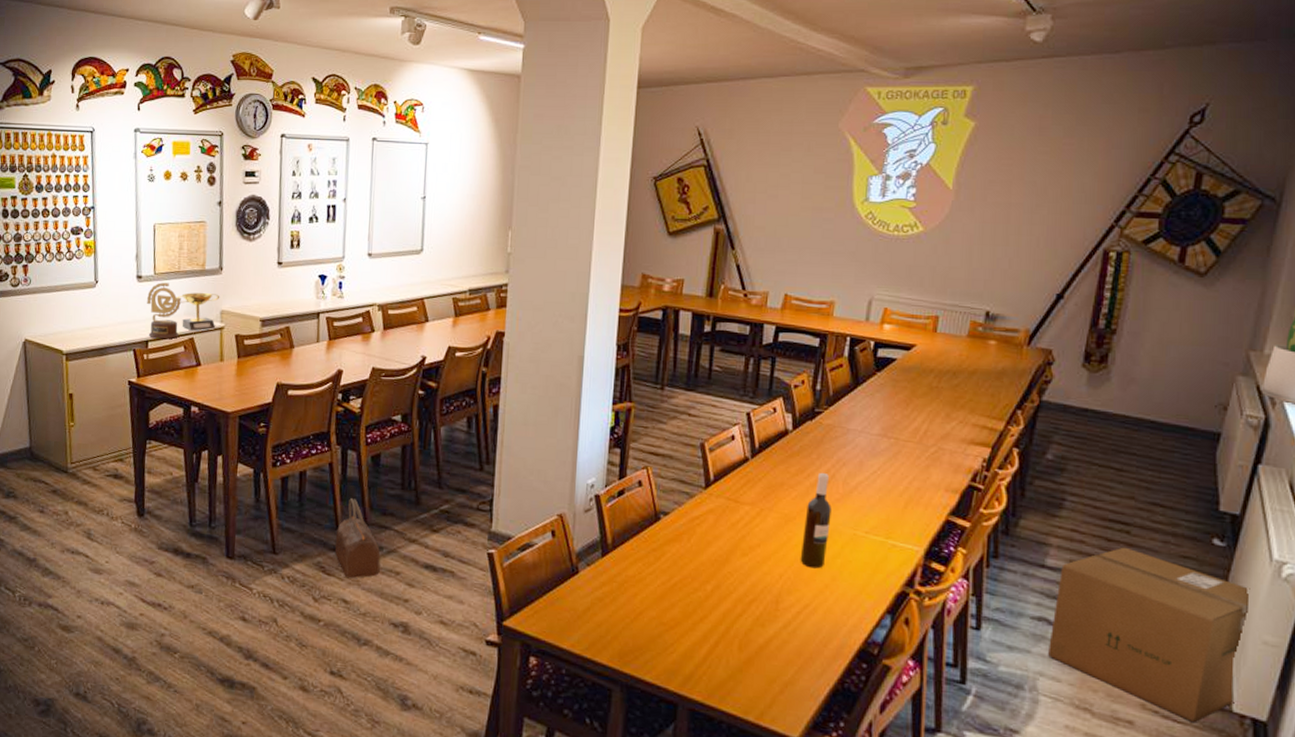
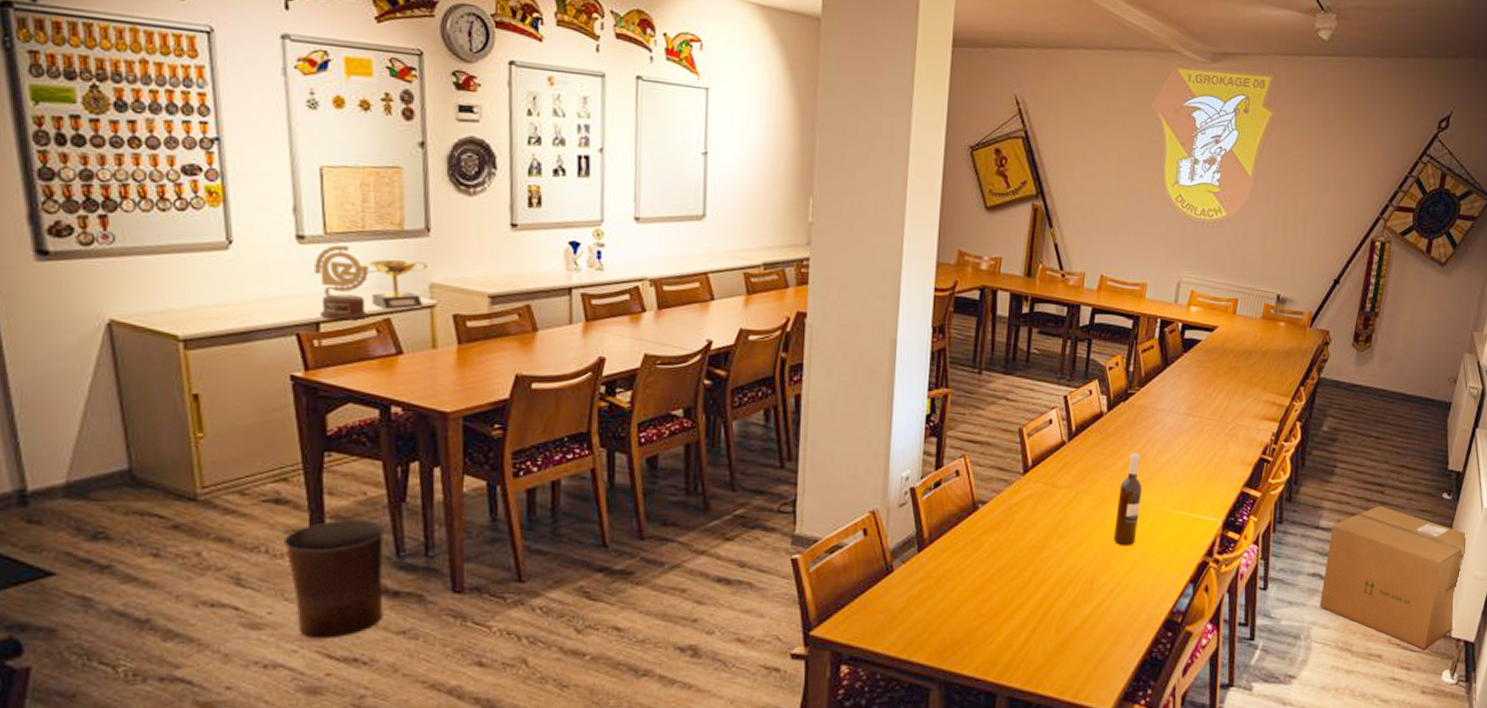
waste bin: none [118,493,184,586] -> present [284,519,386,638]
handbag: present [334,498,381,579] -> none [601,509,661,602]

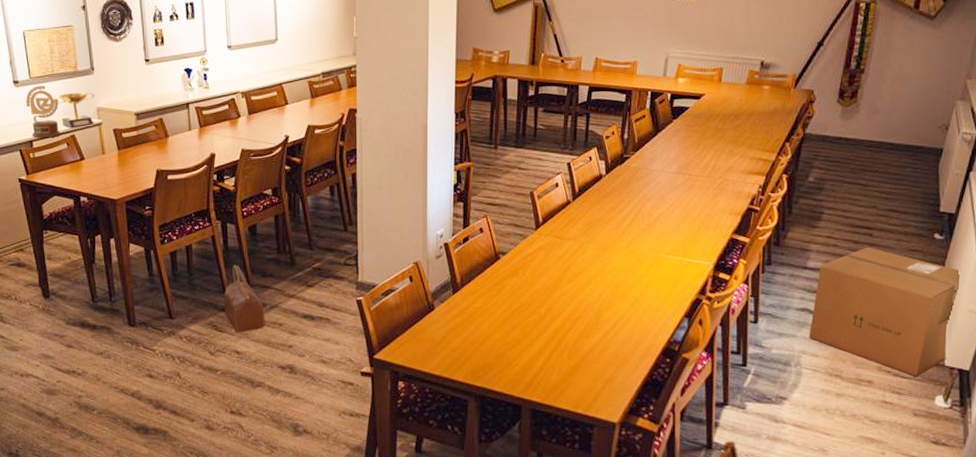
waste bin: present [284,519,386,638] -> none [25,276,88,357]
handbag: none [601,509,661,602] -> present [223,265,265,333]
wine bottle: present [1113,452,1142,546] -> none [615,207,639,287]

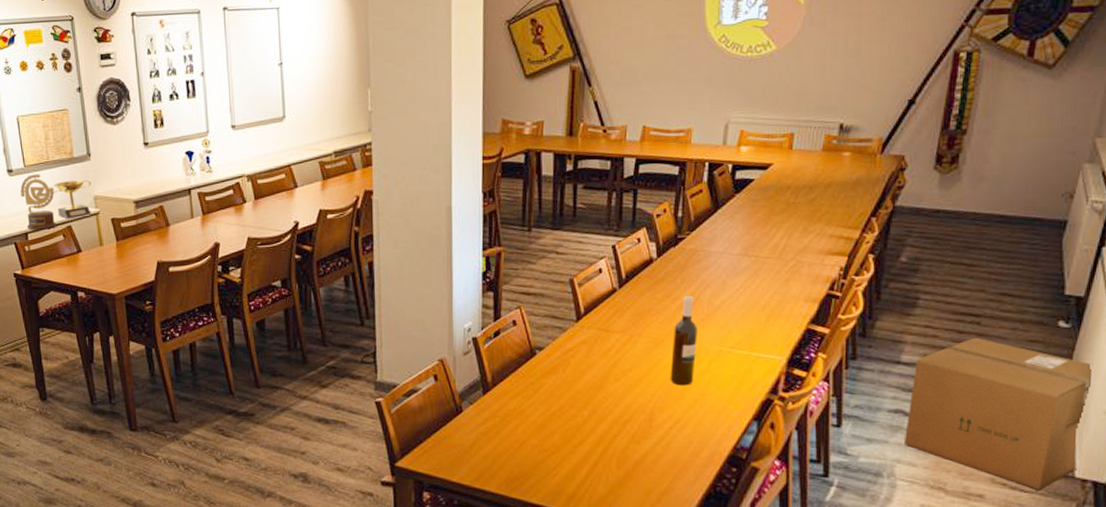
handbag: present [223,265,265,333] -> none [230,364,276,438]
wine bottle: none [615,207,639,287] -> present [670,295,697,386]

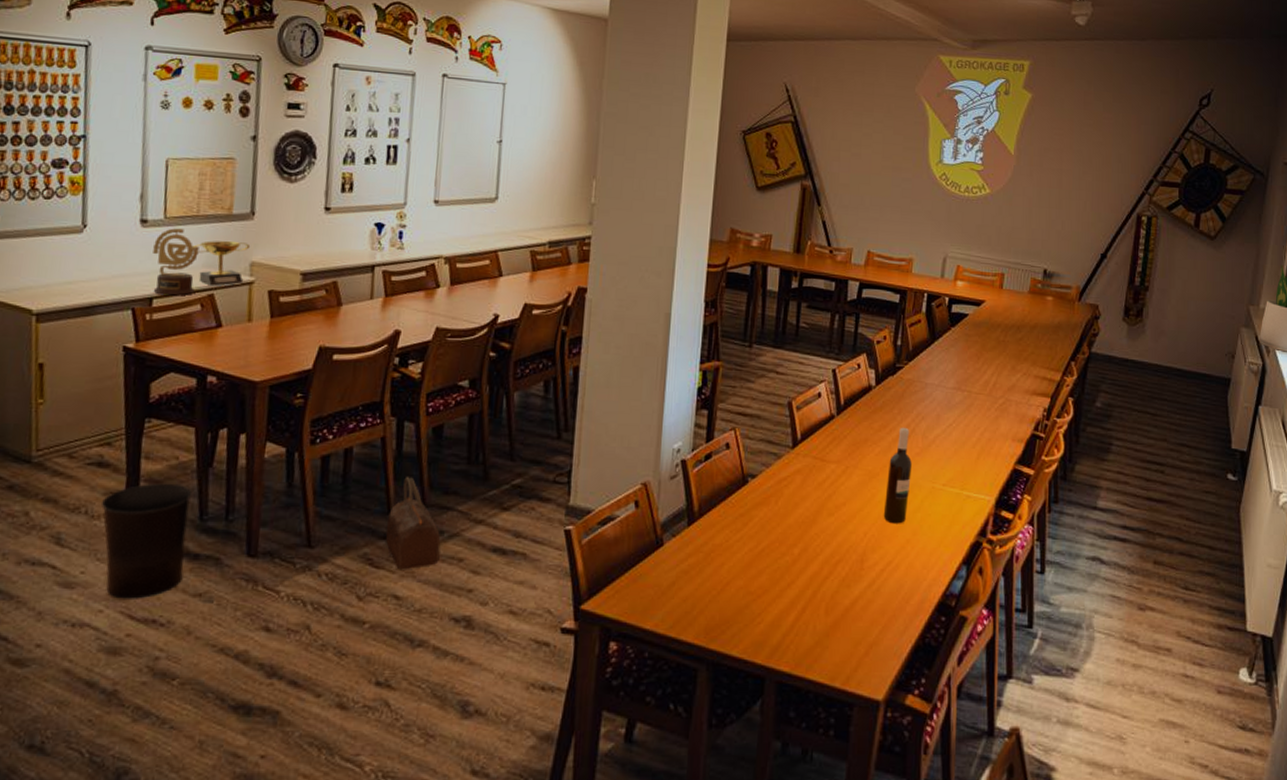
waste bin: none [21,377,87,464] -> present [102,483,193,599]
handbag: none [230,364,276,438] -> present [385,477,441,570]
box: present [905,337,1093,491] -> none [1101,486,1257,645]

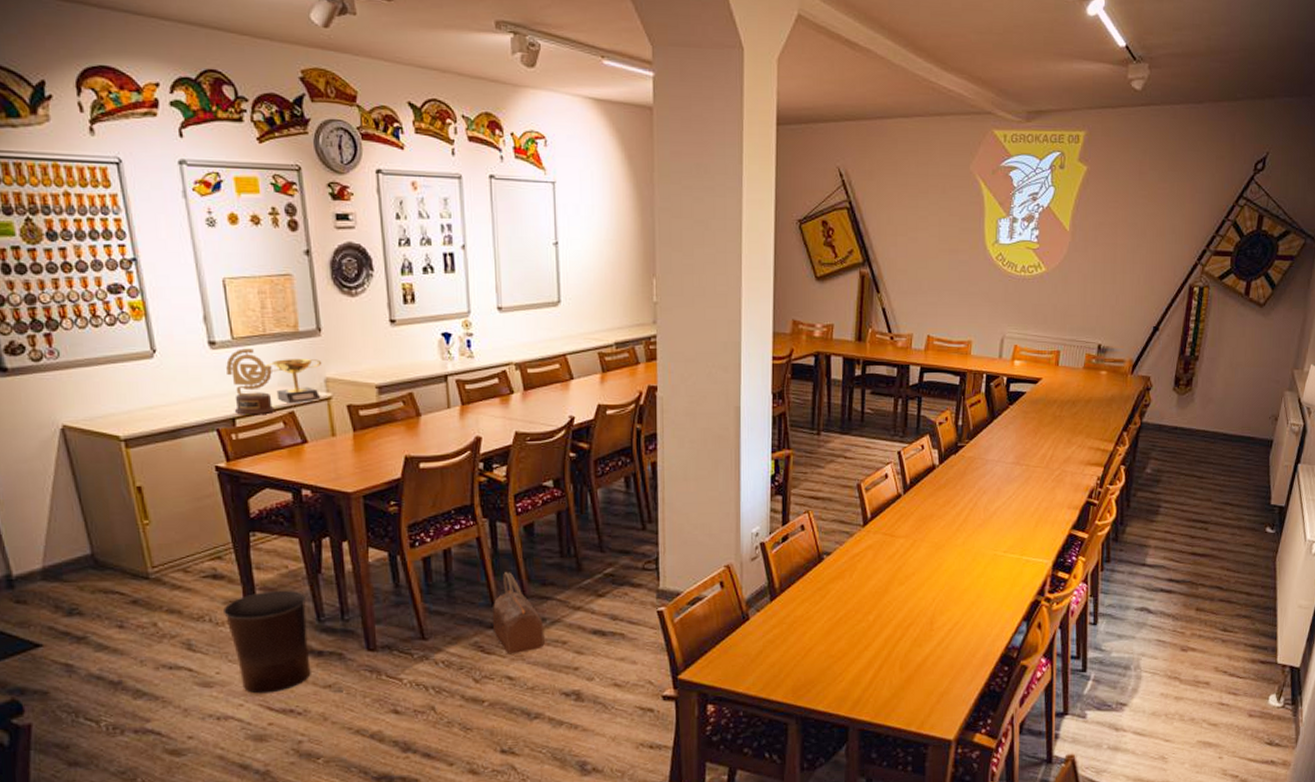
wine bottle: present [883,427,912,524] -> none [950,501,975,589]

